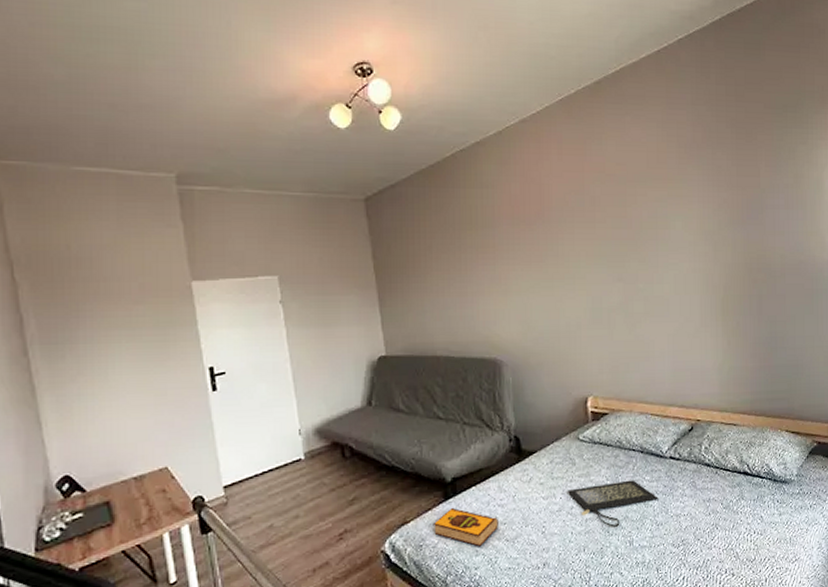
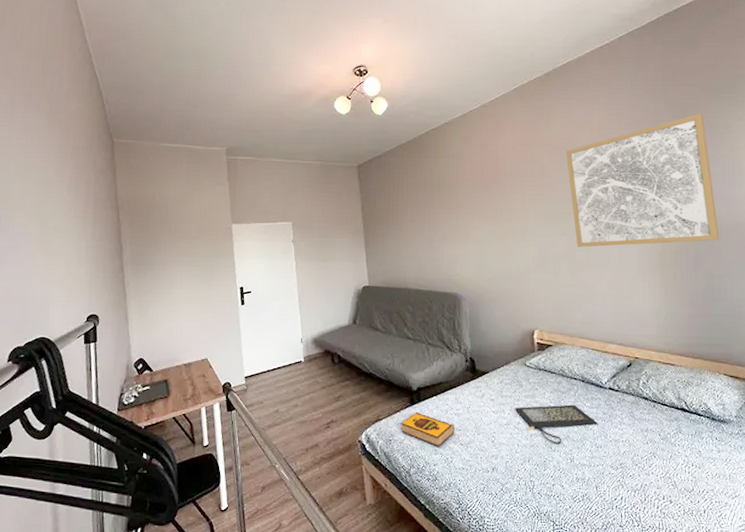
wall art: none [620,135,783,296] -> present [566,113,720,247]

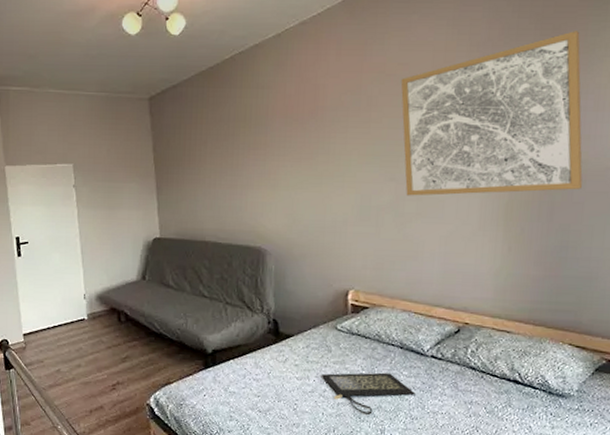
hardback book: present [400,411,455,447] -> none [193,375,253,414]

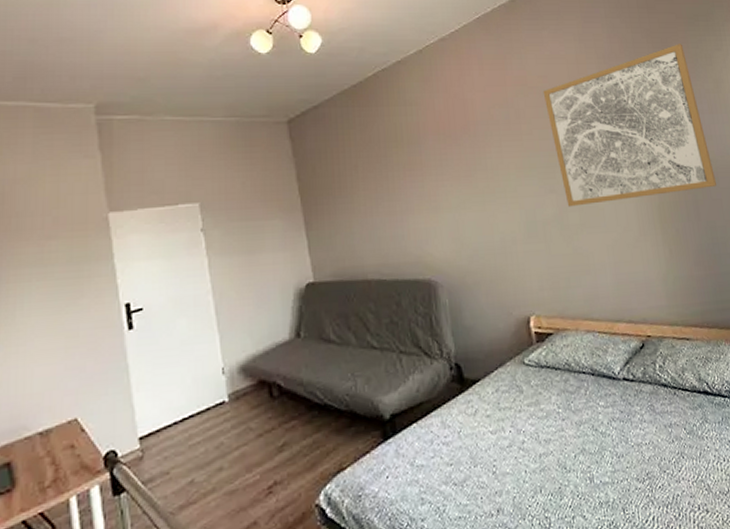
clutch bag: present [321,372,415,415] -> none [516,406,616,463]

